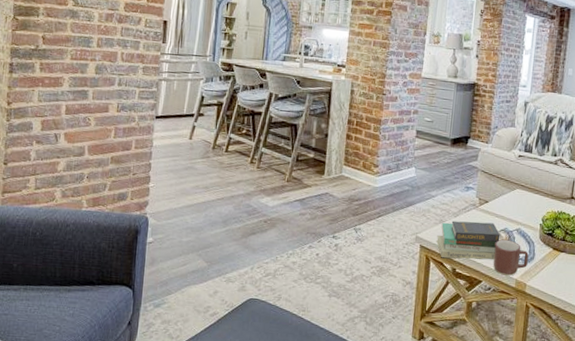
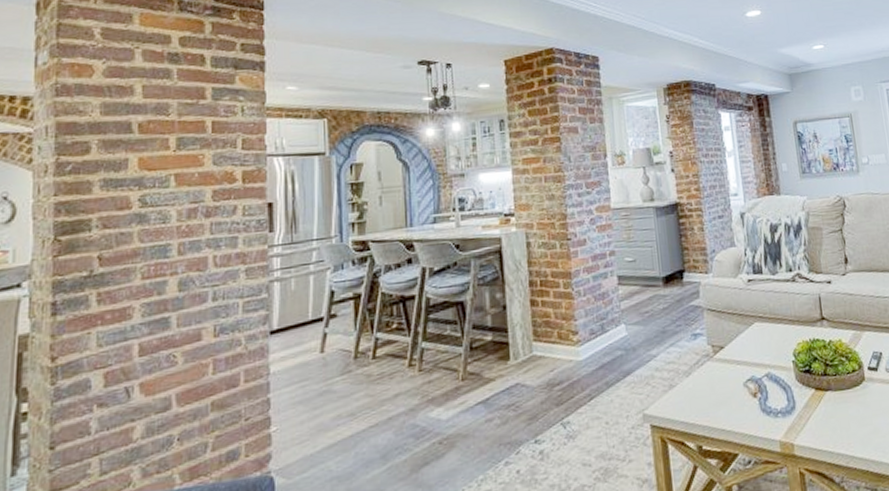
books: present [436,221,500,260] -> none [669,373,749,436]
mug: present [493,239,529,276] -> none [743,390,790,440]

